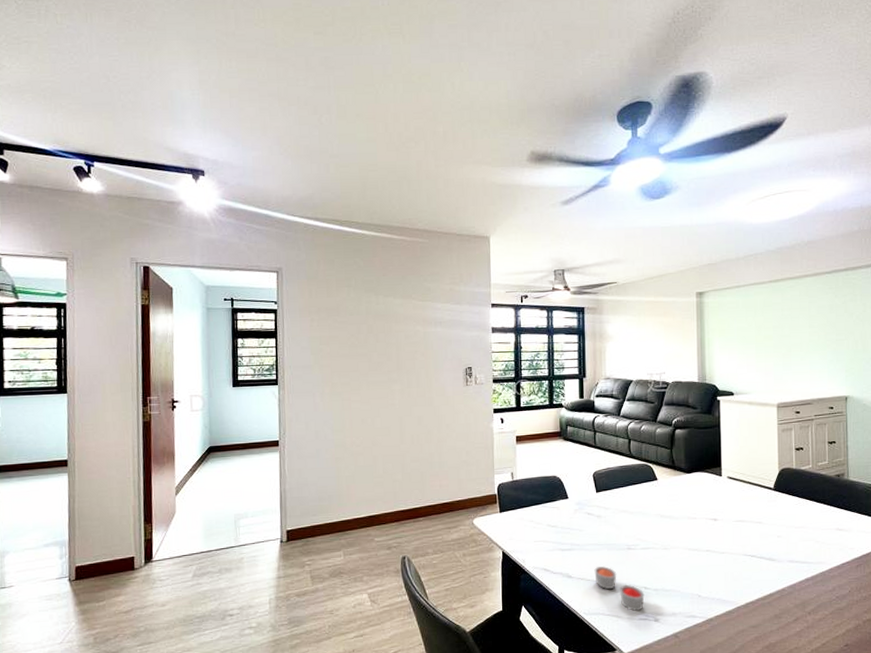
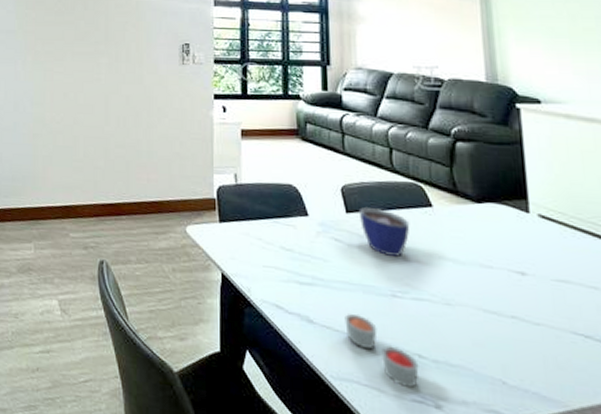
cup: none [606,486,642,520] -> present [360,206,410,257]

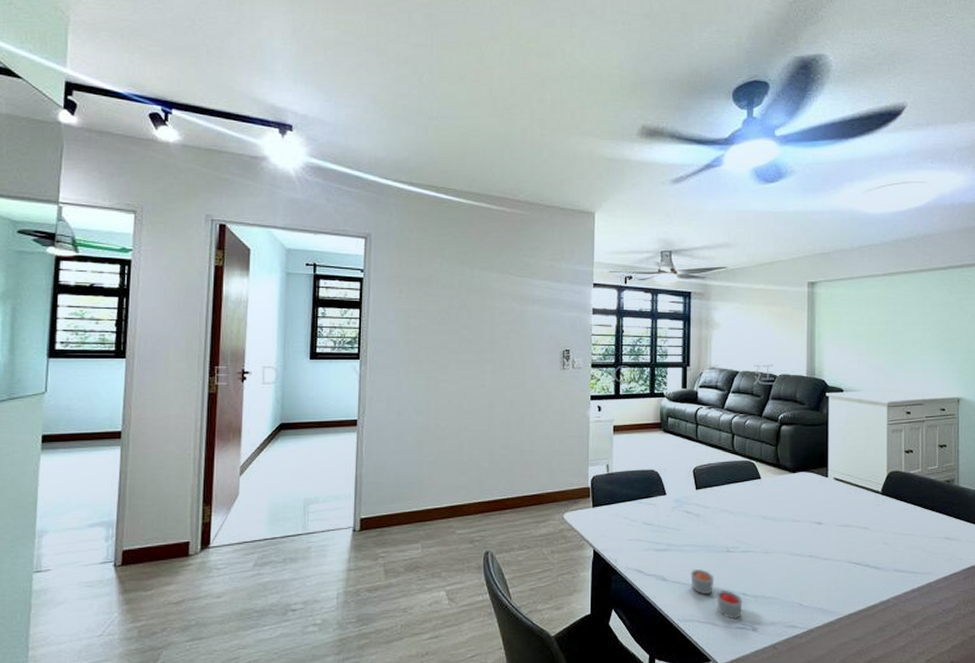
cup: present [360,206,410,257] -> none [707,483,744,520]

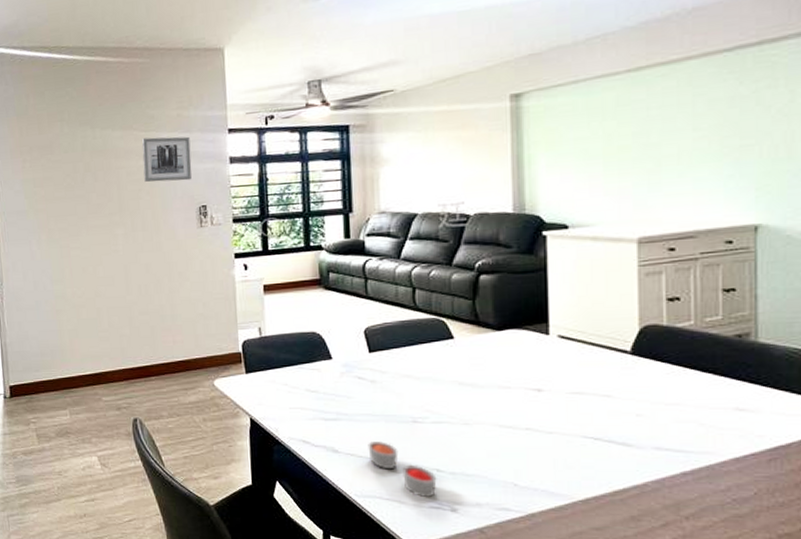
wall art: none [516,283,560,326] -> present [142,136,192,182]

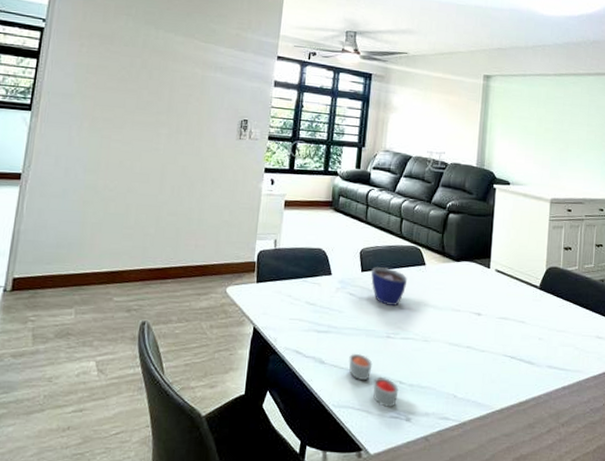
wall art: present [142,136,192,182] -> none [196,48,244,95]
cup: none [382,345,432,387] -> present [371,266,408,306]

